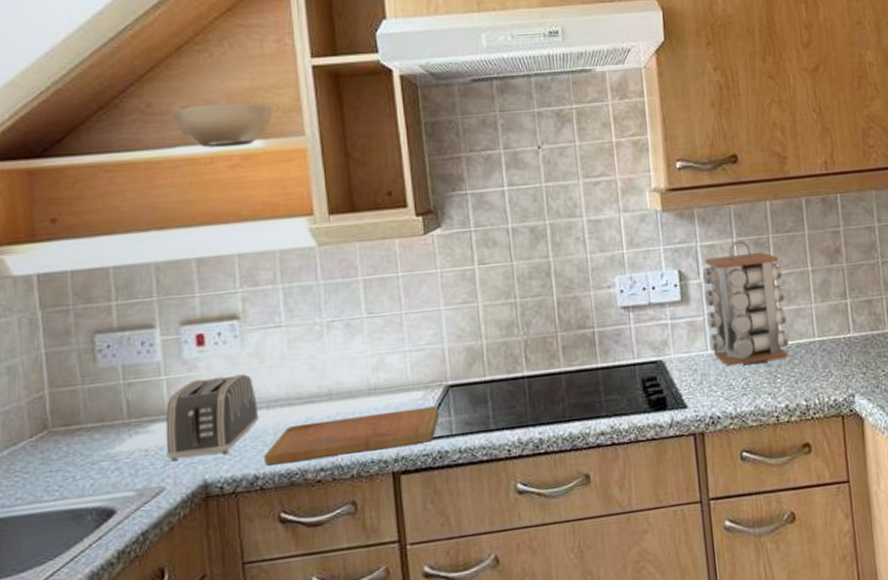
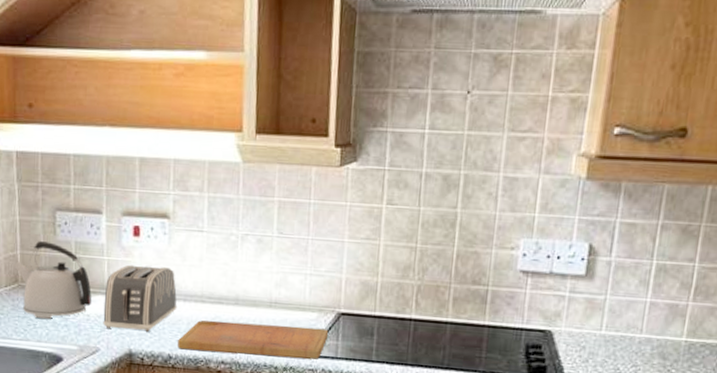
kettle: none [40,372,149,467] -> present [13,241,92,319]
bowl: present [173,103,273,148] -> none [131,11,218,56]
spice rack: present [702,239,789,366] -> none [604,222,707,355]

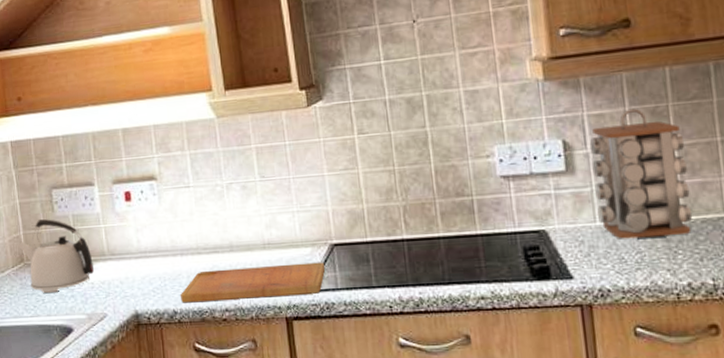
toaster: present [103,264,177,332] -> none [105,226,176,294]
spice rack: none [604,222,707,355] -> present [589,108,693,239]

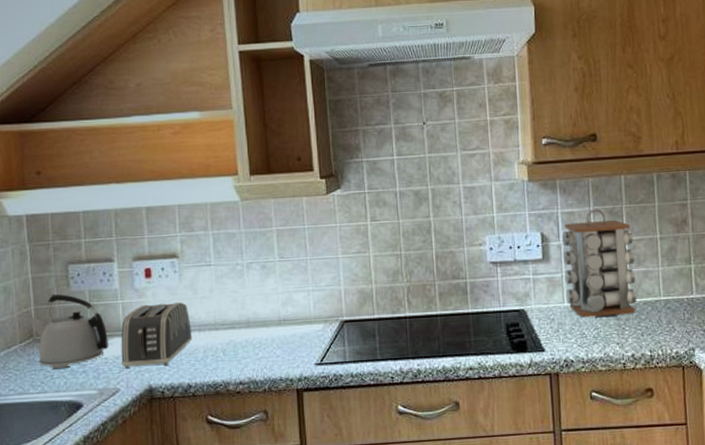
toaster: none [105,226,176,294] -> present [121,302,193,369]
cutting board: present [181,262,326,303] -> none [196,337,336,377]

